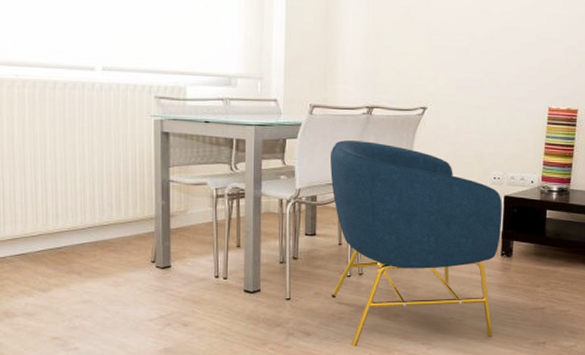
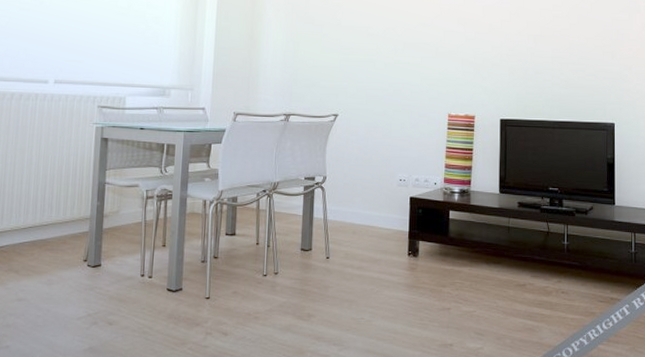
armchair: present [329,140,502,347] -> none [247,145,408,347]

